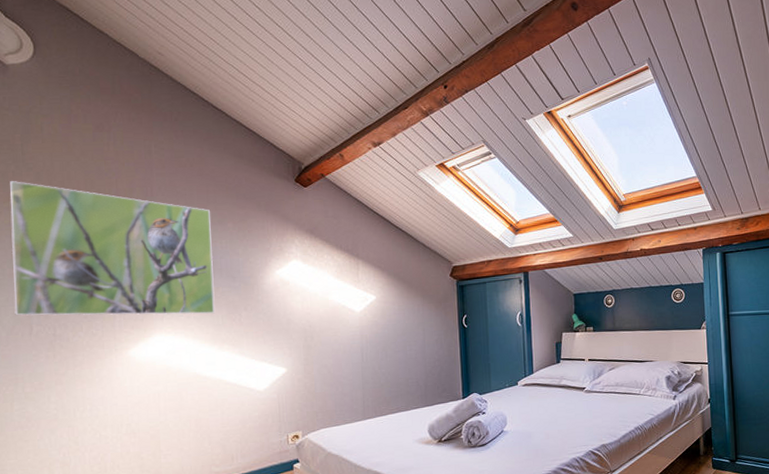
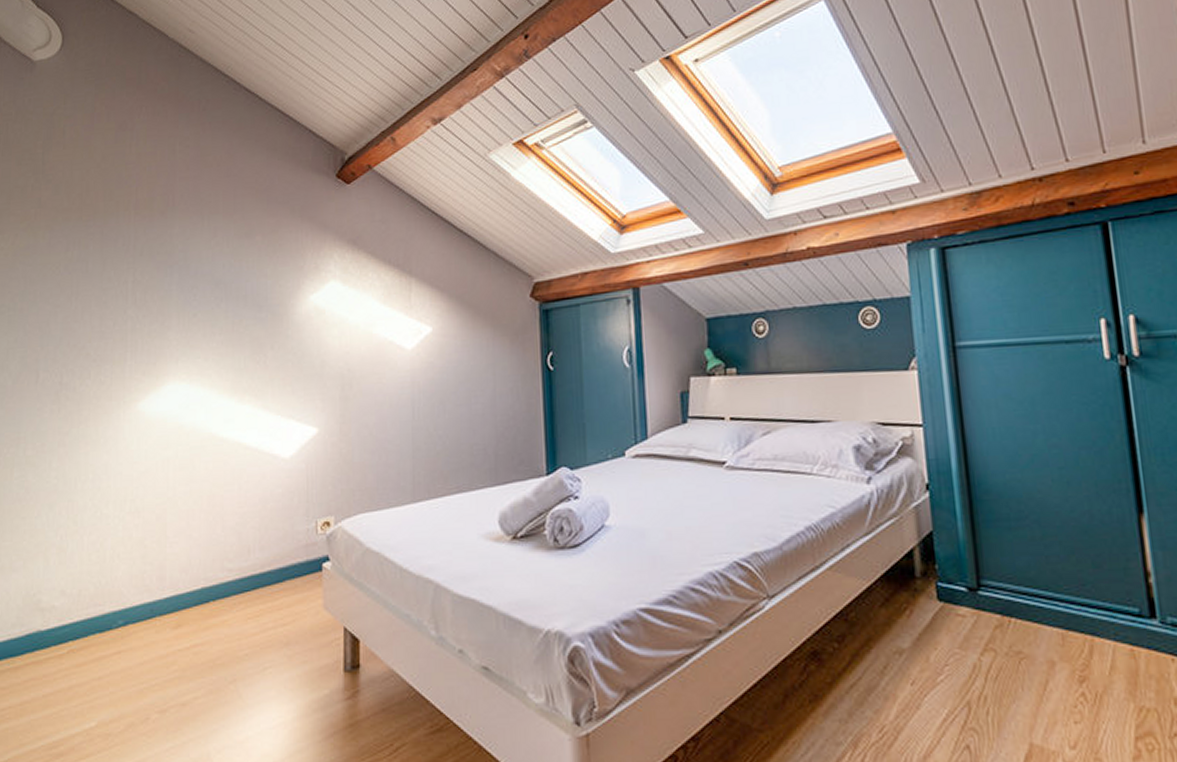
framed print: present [10,180,215,316] -> none [22,195,237,360]

